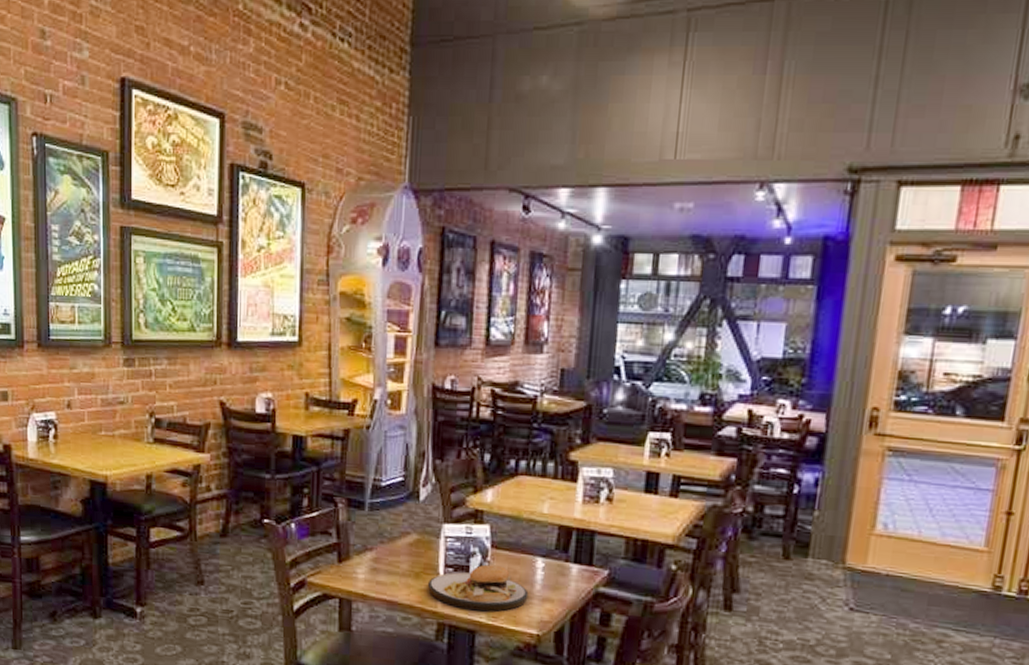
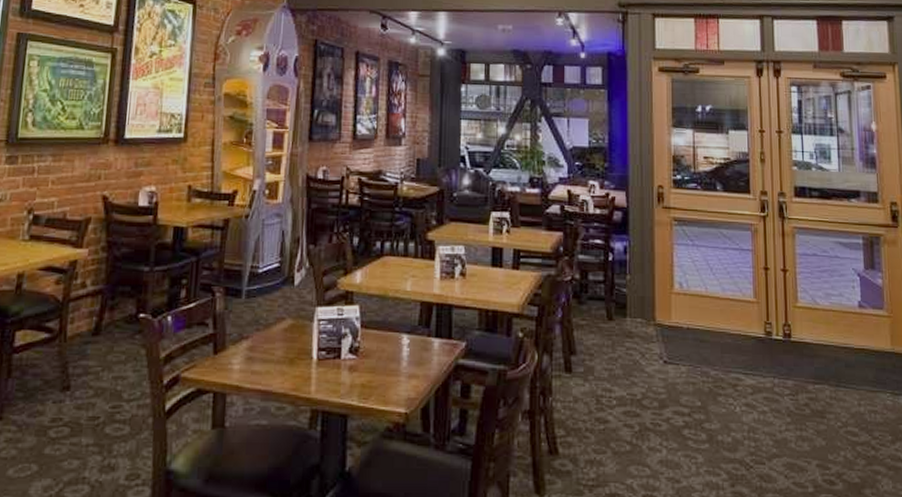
plate: present [428,562,529,612] -> none [302,342,396,394]

